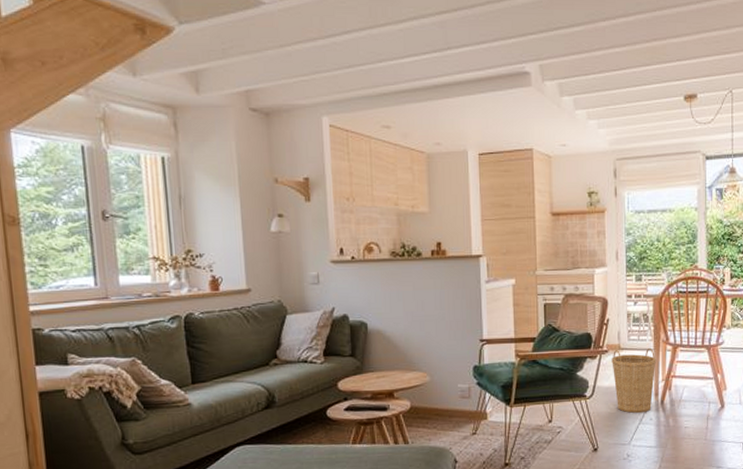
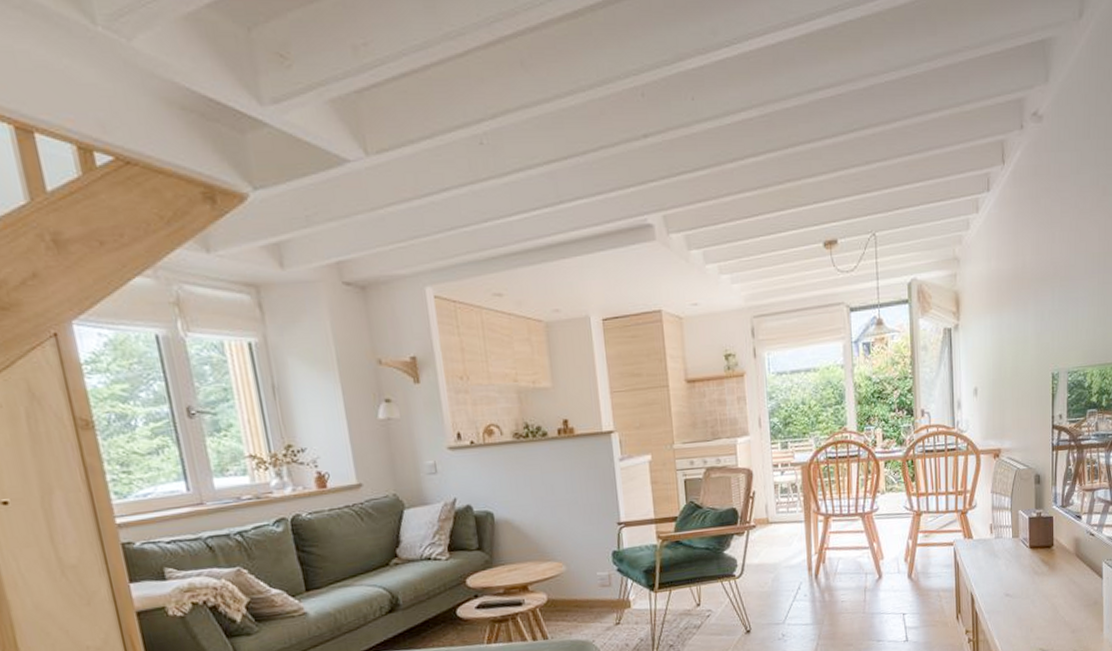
basket: present [612,347,656,414] -> none [760,519,808,591]

